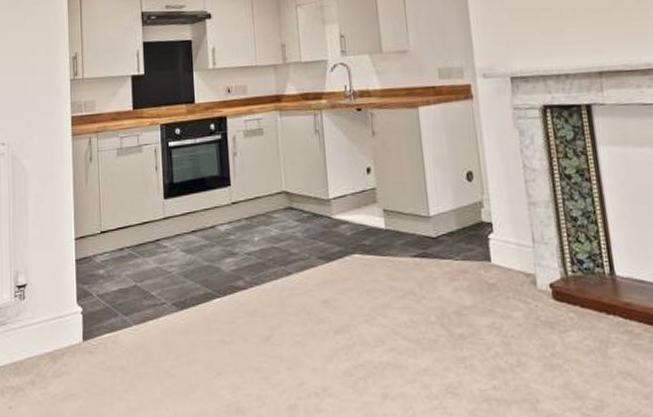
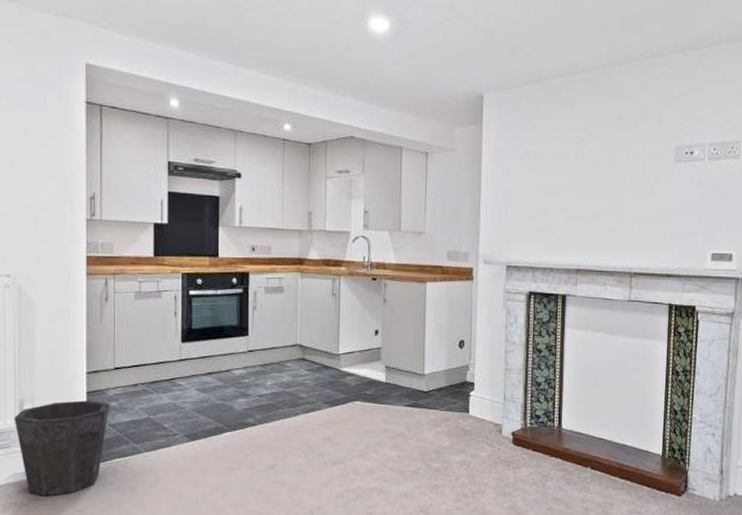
waste bin: none [9,269,98,379] -> present [14,400,110,497]

